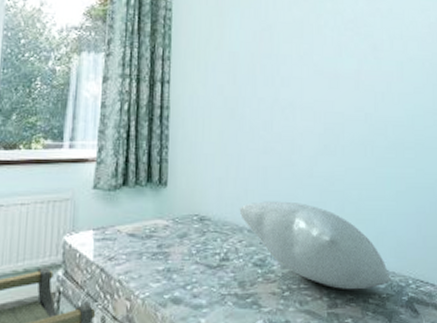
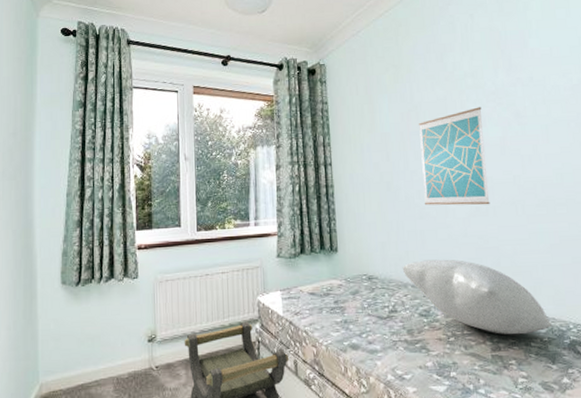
wall art: none [271,34,339,143] -> present [419,107,490,206]

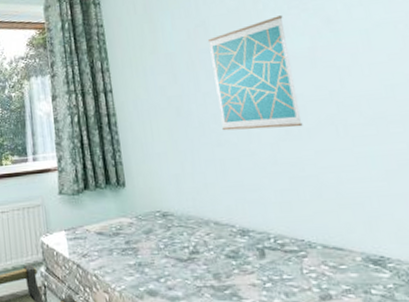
pillow: present [402,259,551,335] -> none [201,191,397,280]

